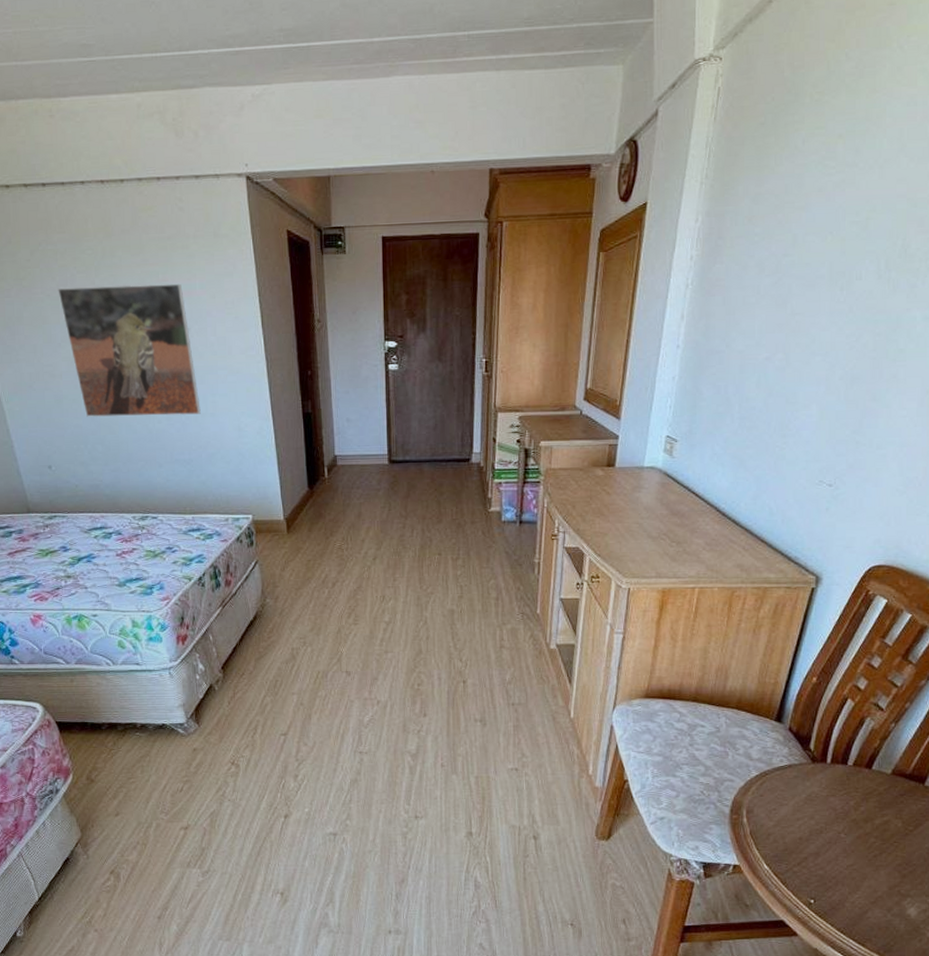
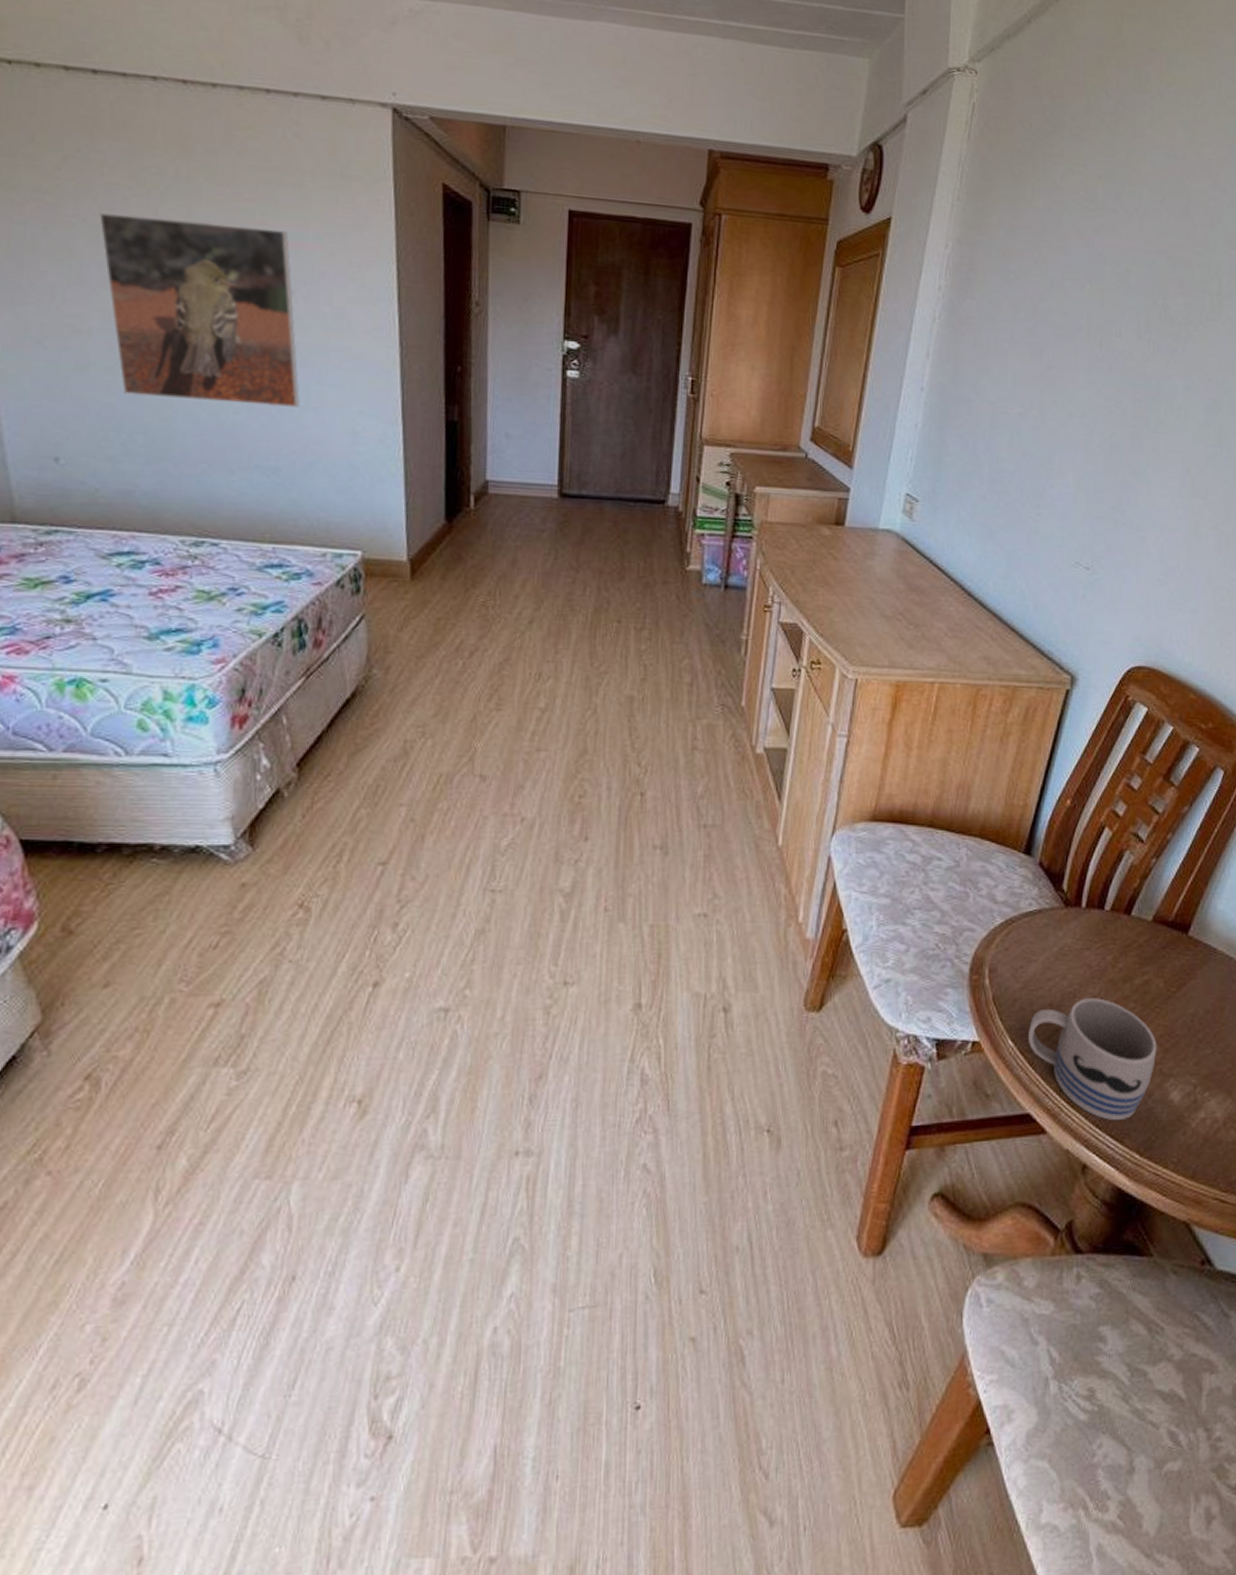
mug: none [781,834,896,928] -> present [1029,998,1157,1120]

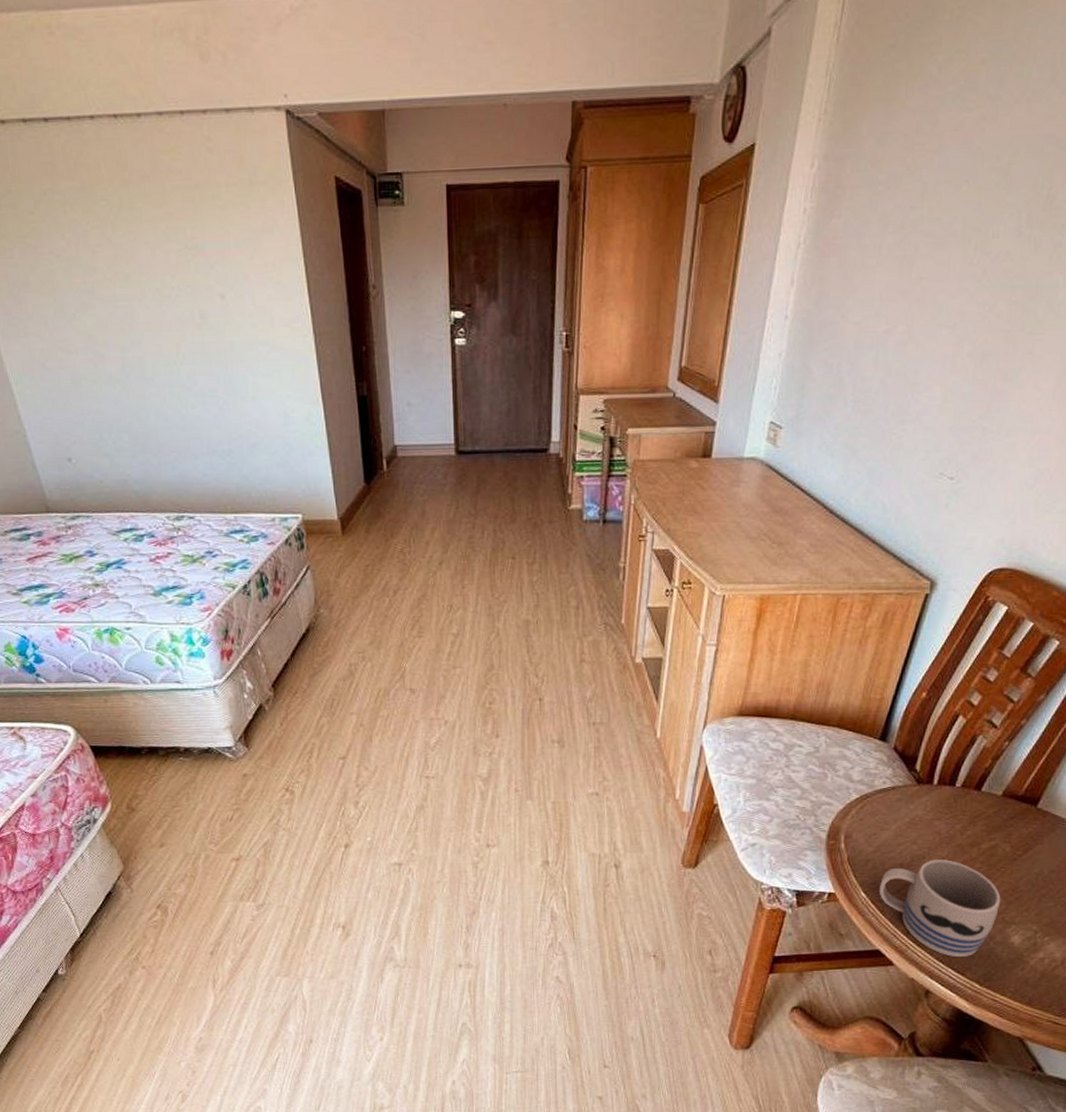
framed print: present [99,213,300,407] -> none [69,241,240,401]

